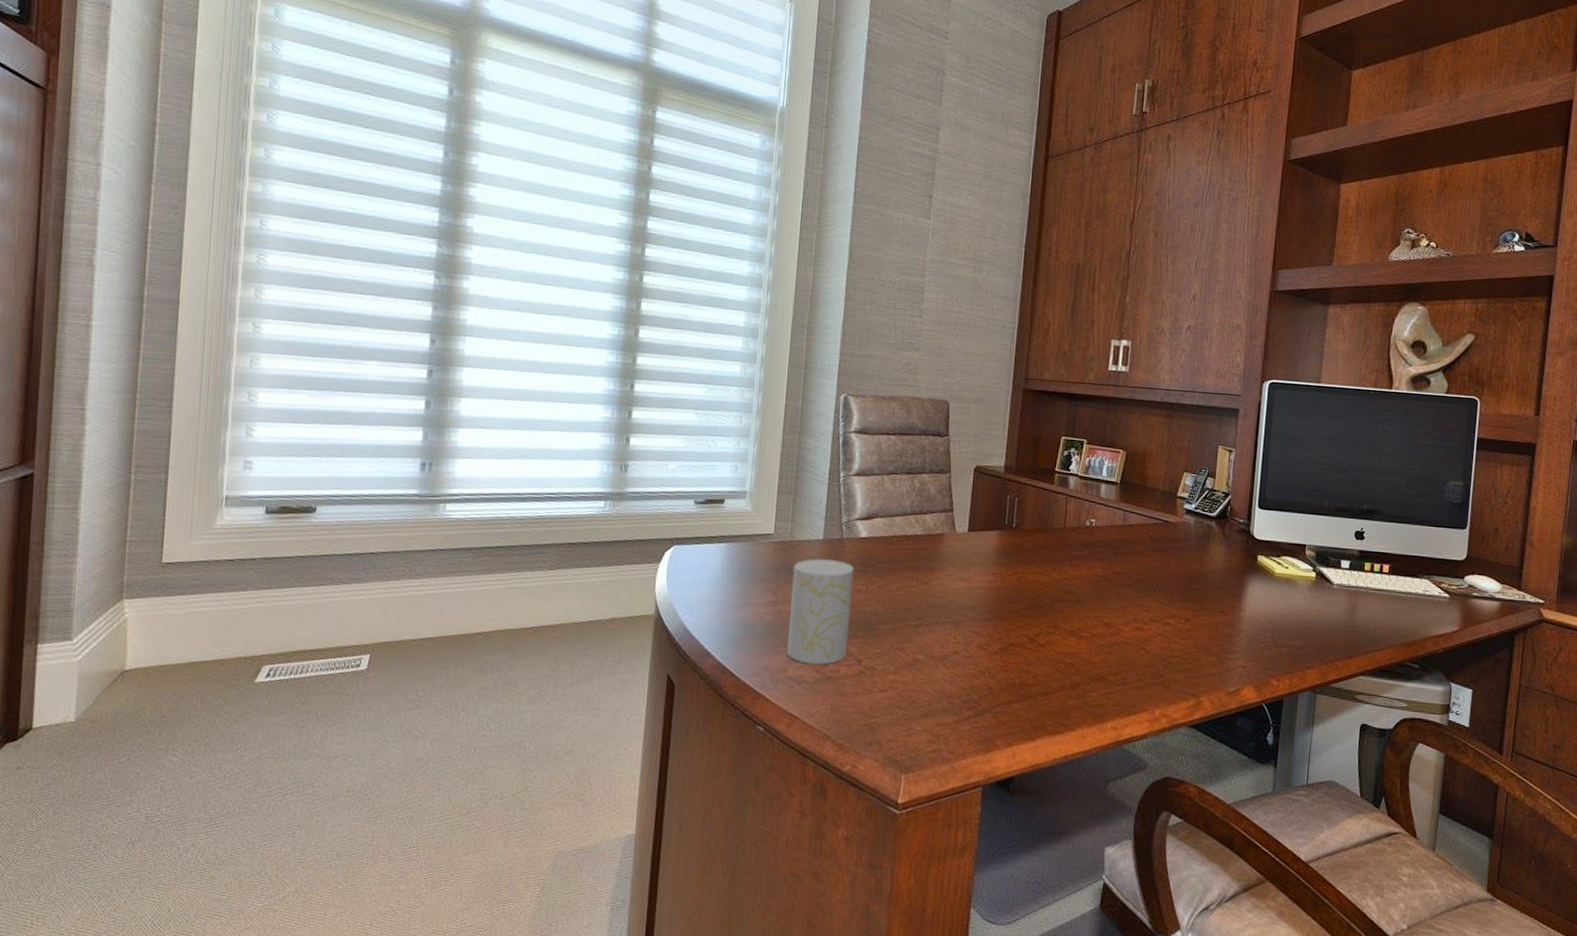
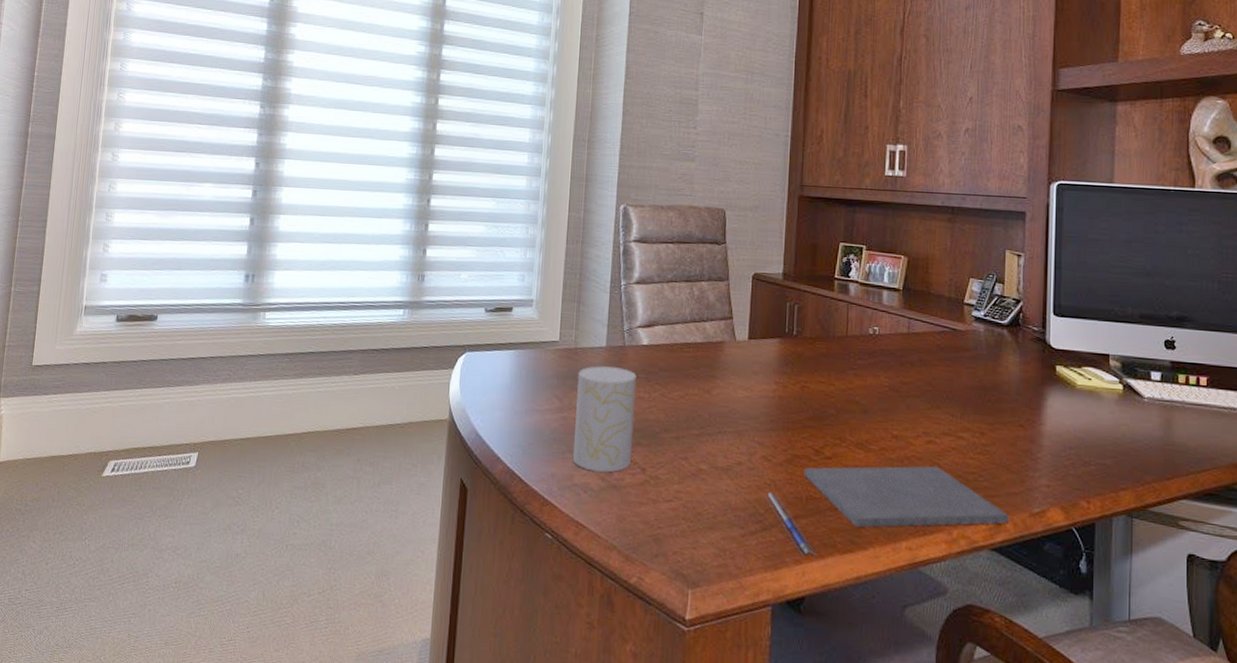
pen: none [979,679,1027,739] -> present [764,492,817,556]
notepad: none [1018,650,1208,710] -> present [804,465,1010,528]

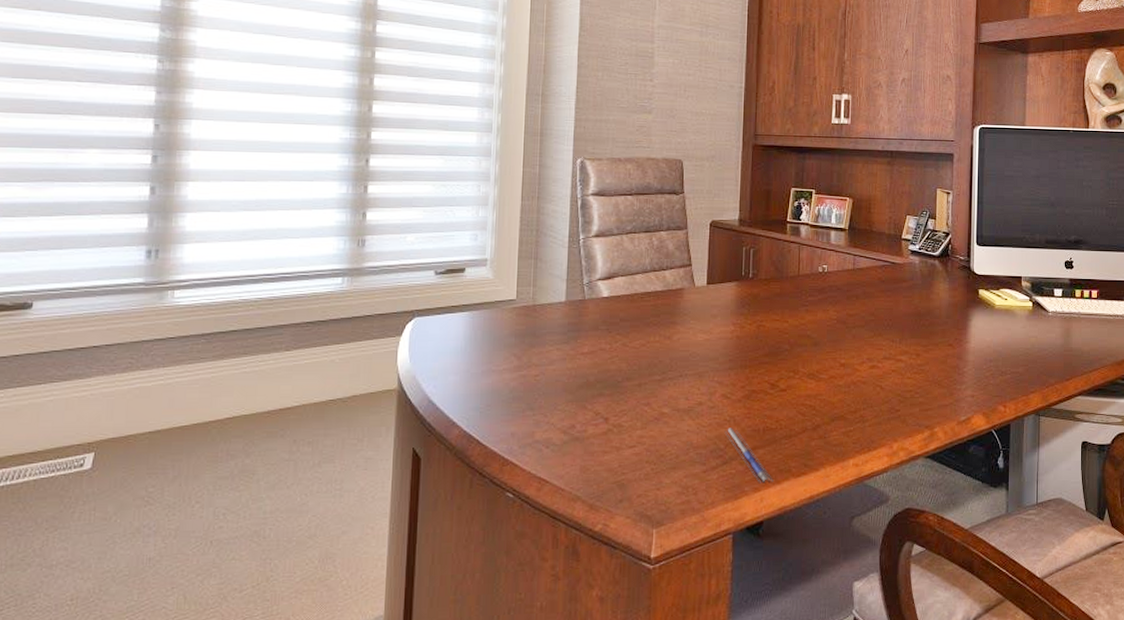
cup: present [572,366,637,473] -> none [533,321,597,426]
notepad: present [804,465,1010,528] -> none [761,388,942,451]

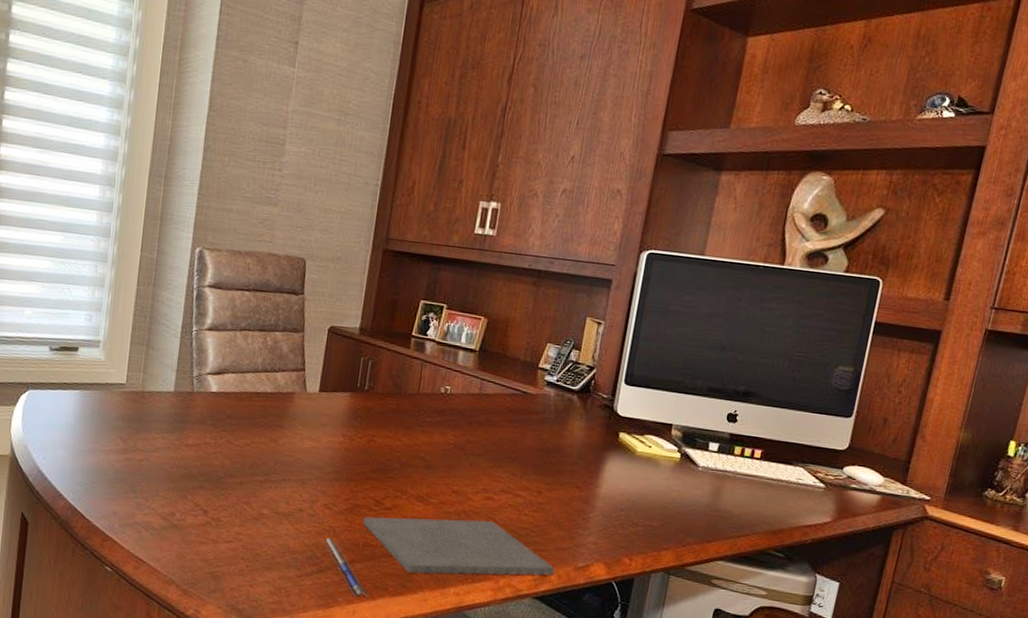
notepad: none [761,388,942,451] -> present [363,516,556,576]

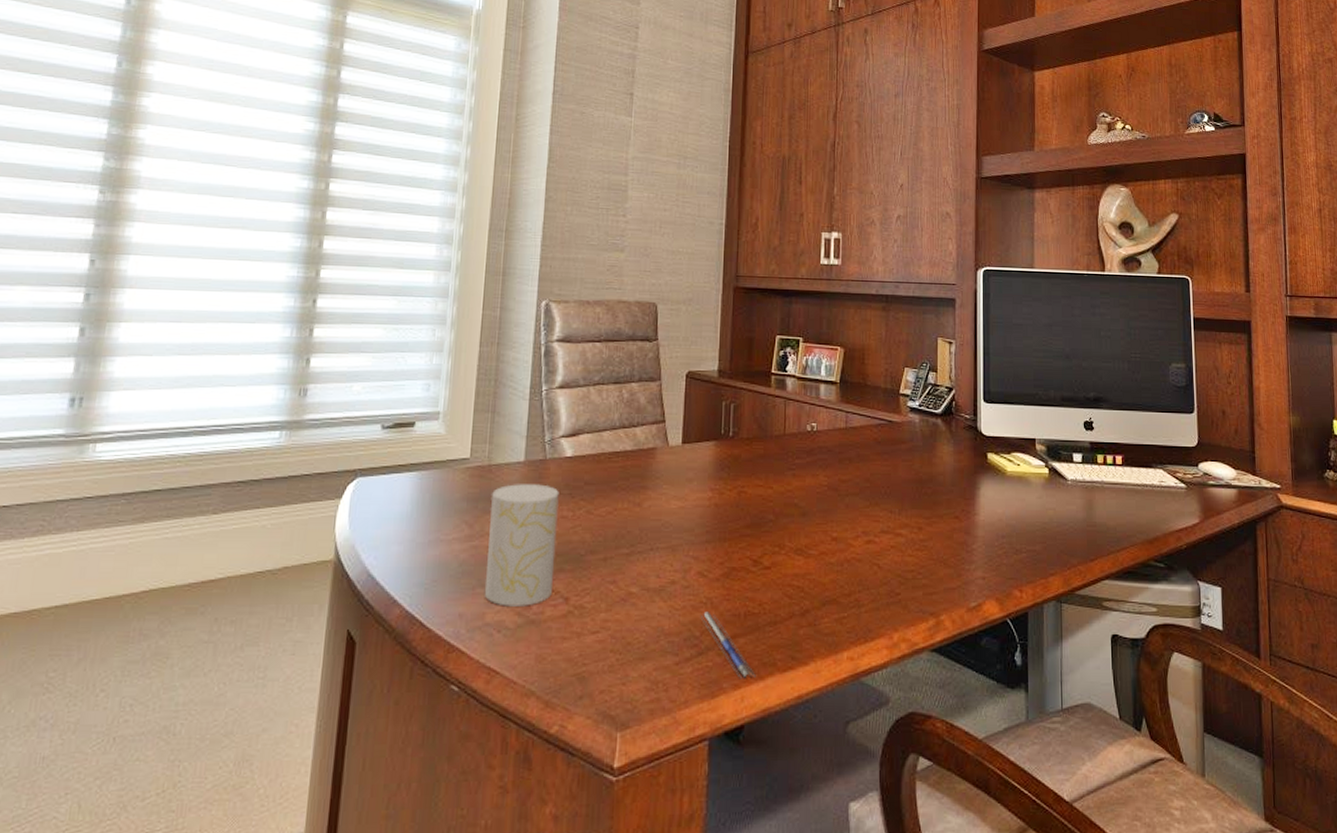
cup: none [135,410,204,513] -> present [484,484,559,606]
notepad: present [363,516,556,576] -> none [742,566,949,641]

